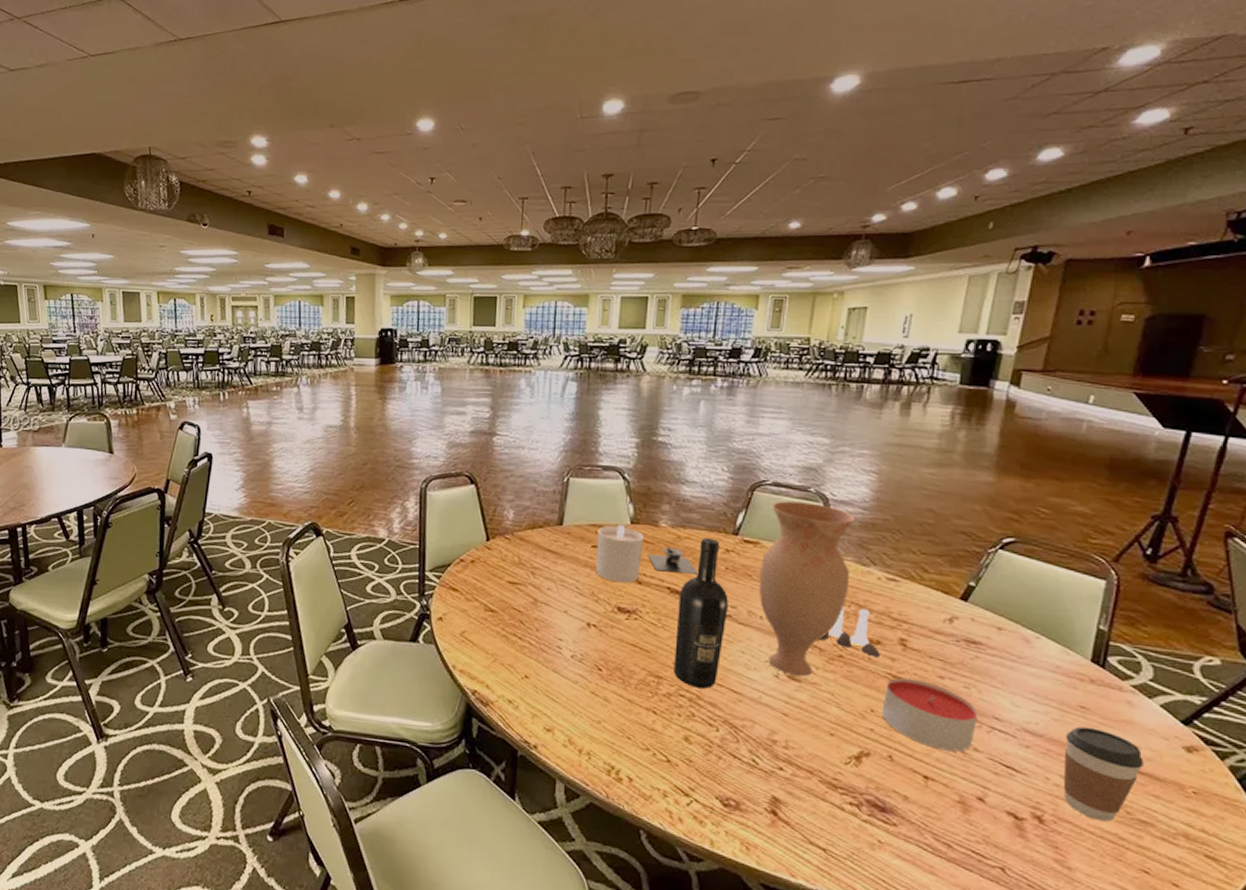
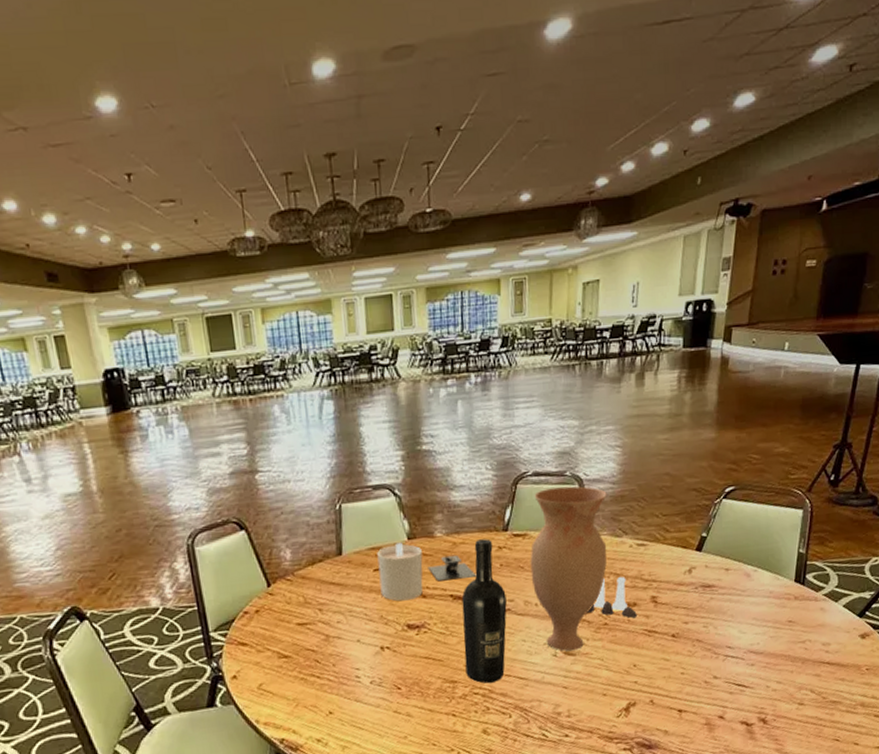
candle: present [881,677,978,752] -> none [642,629,716,685]
coffee cup: present [1063,726,1144,822] -> none [778,636,833,710]

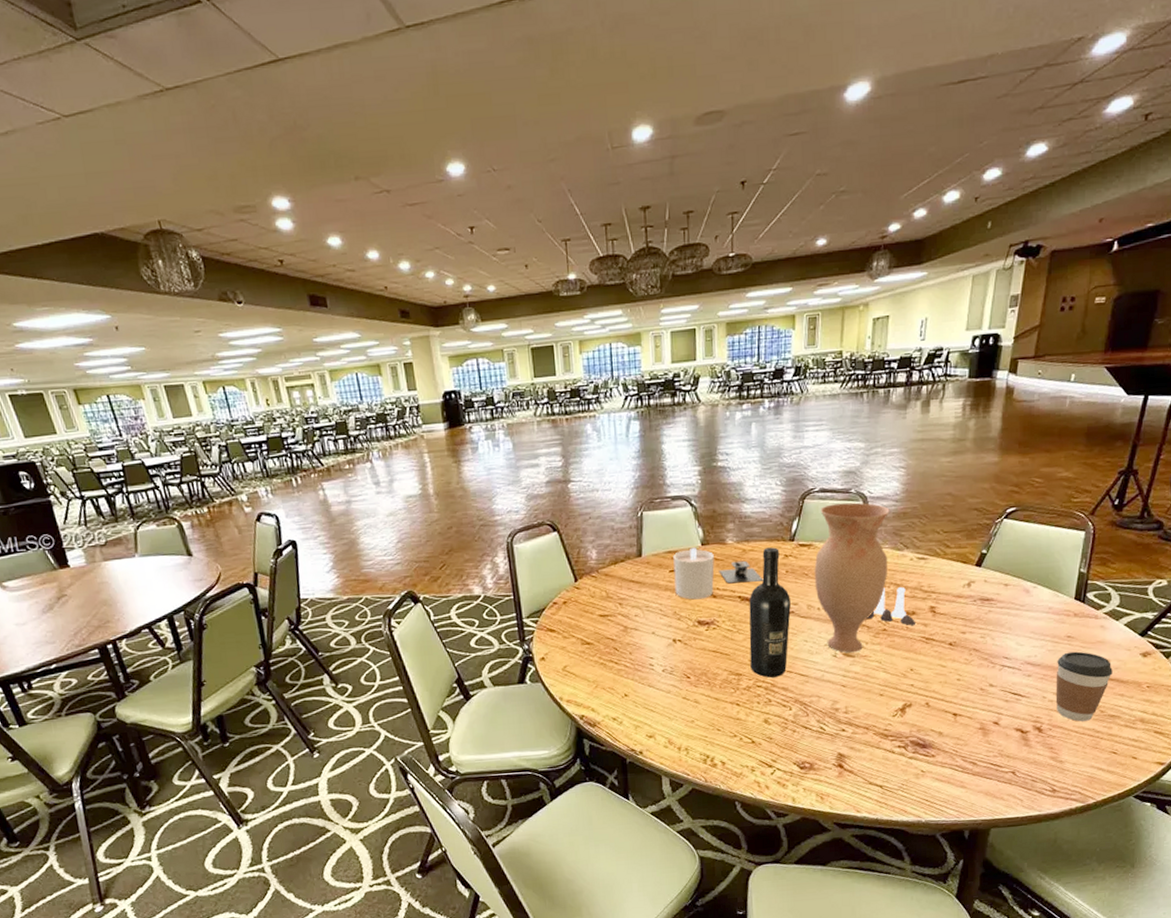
coffee cup: none [778,636,833,710] -> present [1055,651,1113,722]

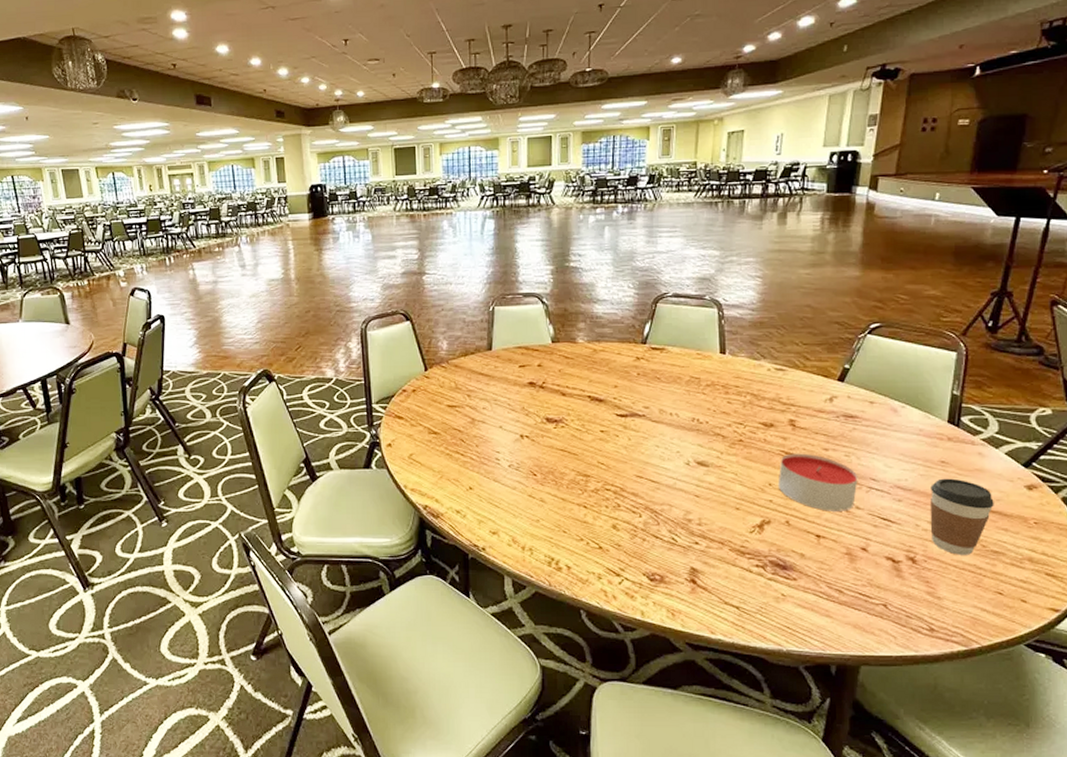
candle: present [673,547,715,600] -> none [523,344,564,396]
architectural model: present [719,560,764,583] -> none [568,360,614,383]
wine bottle: present [749,547,791,678] -> none [598,349,642,481]
vase: present [814,502,890,653] -> none [666,309,746,462]
salt and pepper shaker set: present [867,586,915,625] -> none [722,397,774,438]
candle: none [918,637,992,691] -> present [777,453,858,511]

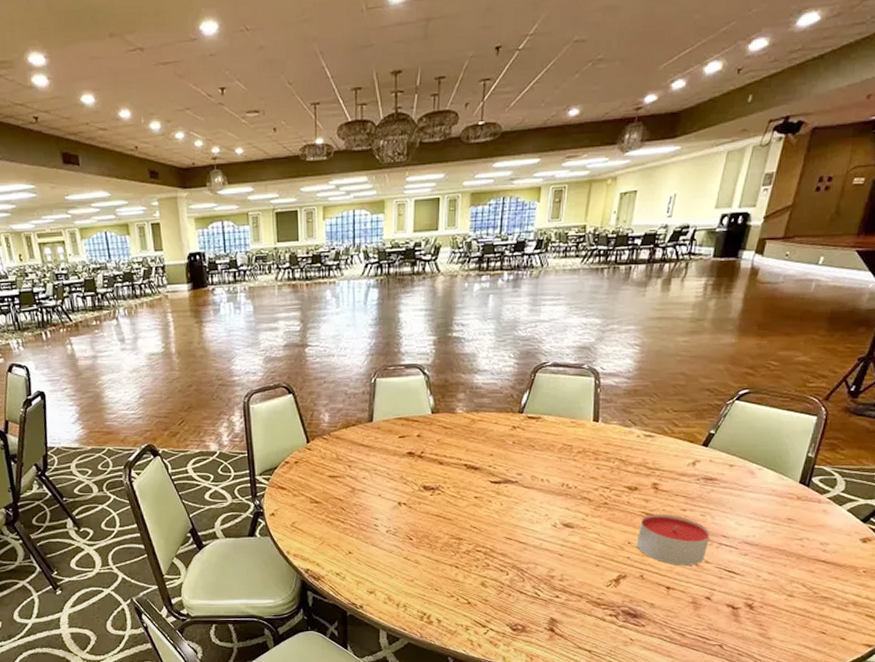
coffee cup: present [929,478,994,555] -> none [769,534,831,601]

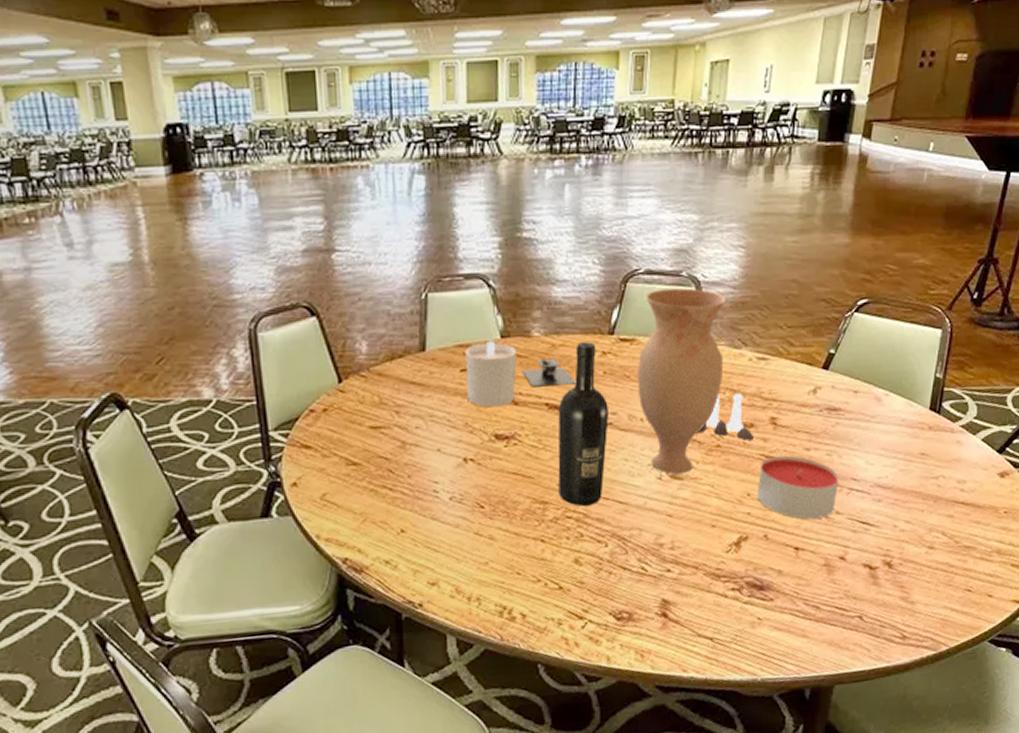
candle: none [403,415,443,465] -> present [465,340,517,407]
architectural model: none [447,430,490,452] -> present [522,358,576,387]
wine bottle: none [471,418,515,543] -> present [558,342,609,507]
vase: none [540,378,621,524] -> present [637,288,727,474]
salt and pepper shaker set: none [590,462,637,500] -> present [699,392,754,440]

